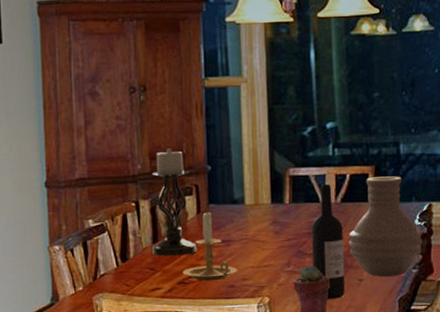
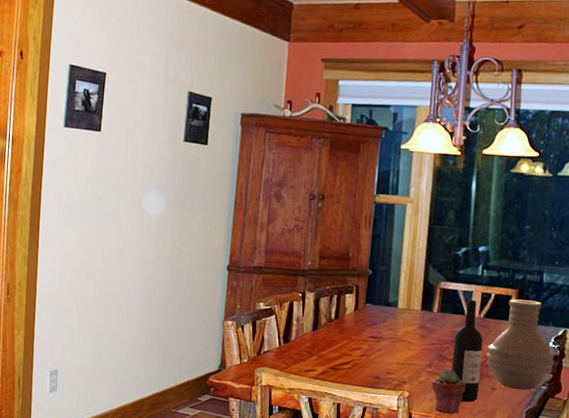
candle holder: present [151,148,197,257] -> none [310,251,352,345]
candle holder: present [182,209,238,281] -> none [335,308,384,371]

